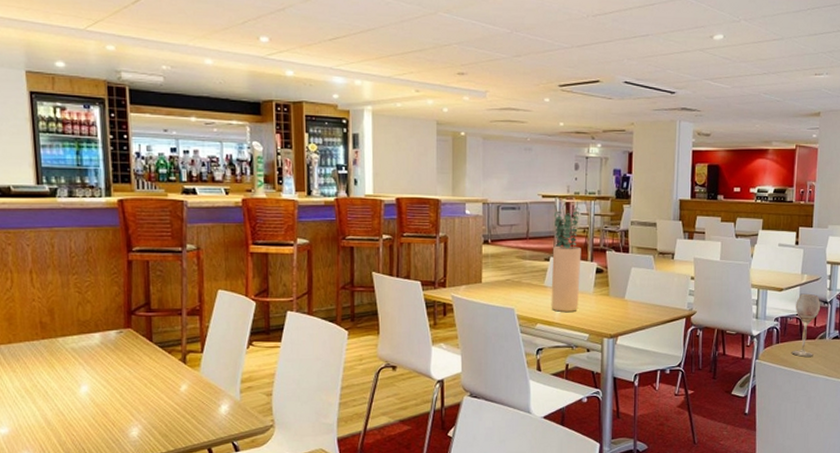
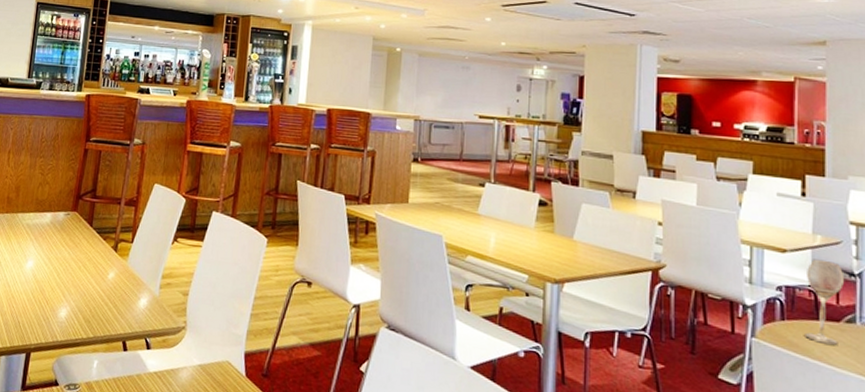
vase: present [551,202,581,313] -> none [484,125,522,247]

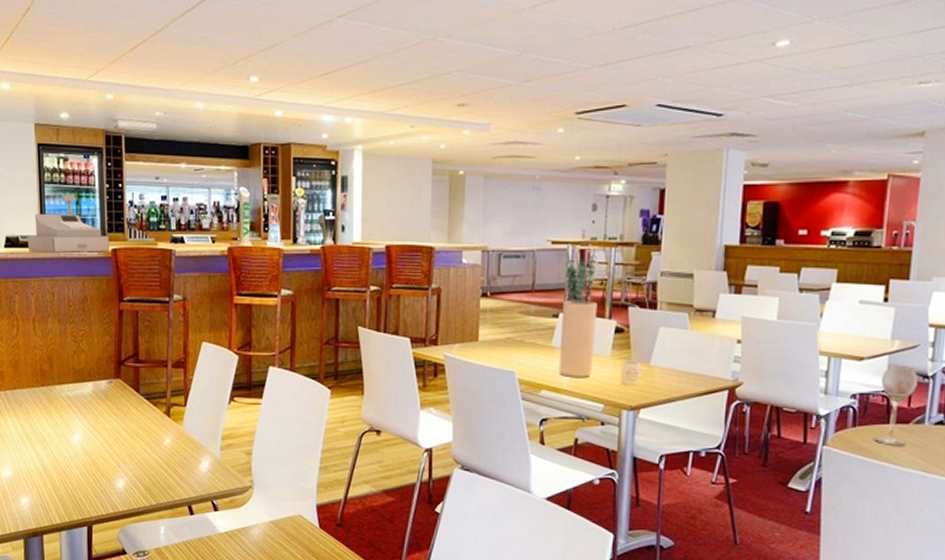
cash register: none [14,45,85,97] -> present [28,193,110,254]
vase: none [484,125,522,247] -> present [559,249,598,379]
mug: none [544,233,572,260] -> present [620,361,649,387]

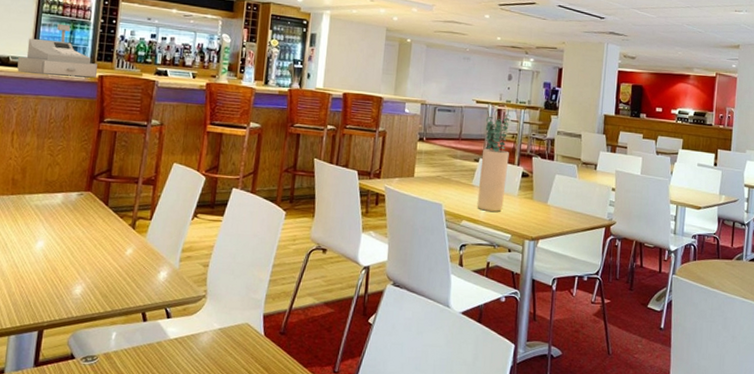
mug: present [620,361,649,387] -> none [524,200,546,221]
wineglass: present [874,364,919,446] -> none [709,213,738,277]

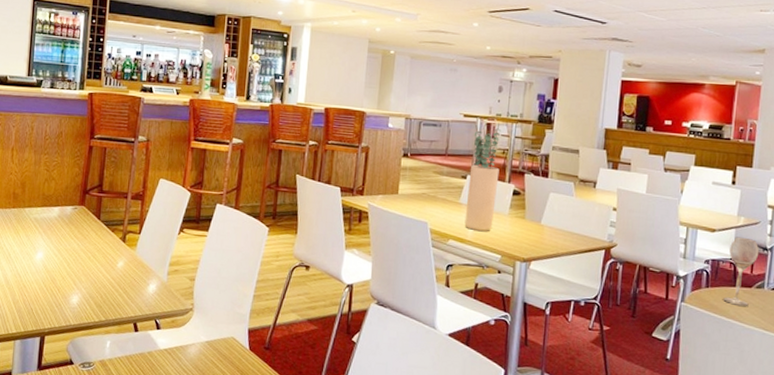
cash register: present [17,23,98,78] -> none [15,43,87,96]
wineglass: none [709,213,738,277] -> present [723,237,759,306]

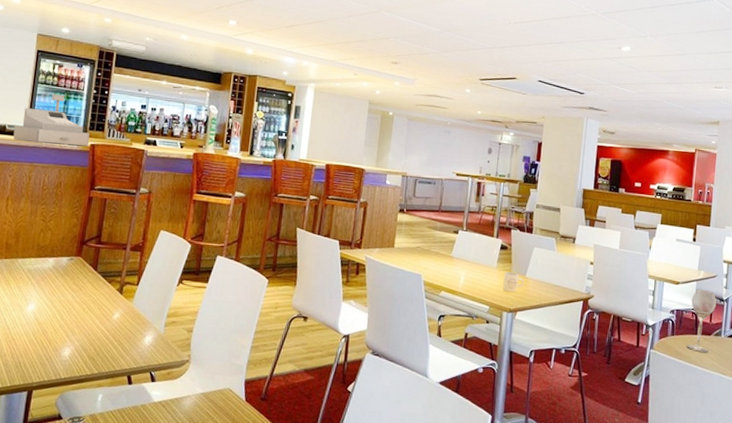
cash register: none [15,43,87,96] -> present [13,94,89,147]
vase: present [464,123,501,232] -> none [456,182,490,284]
mug: none [515,219,540,242] -> present [502,272,525,293]

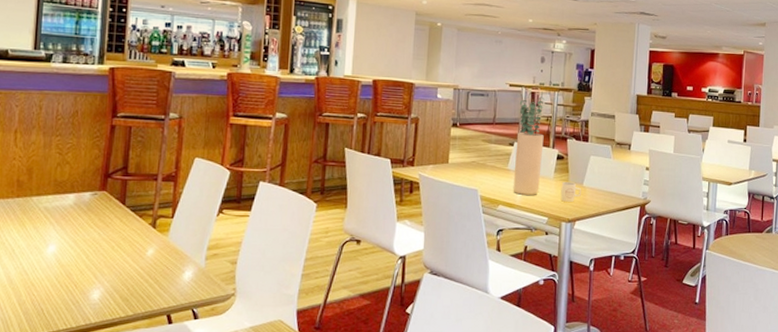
cash register: present [13,94,89,147] -> none [17,13,108,71]
vase: none [456,182,490,284] -> present [513,92,545,196]
wineglass: present [687,289,717,352] -> none [740,188,767,249]

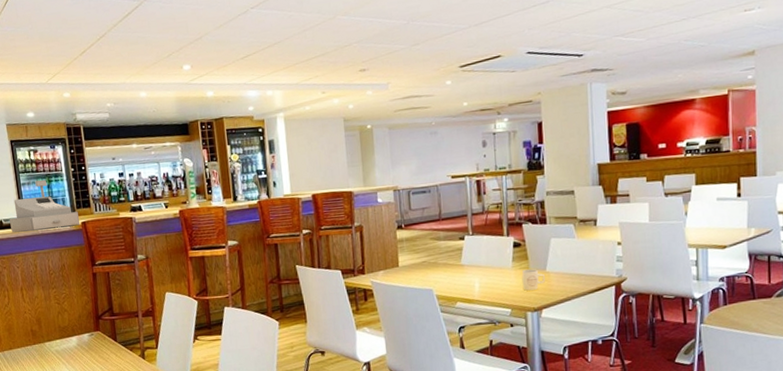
cash register: none [17,13,108,71] -> present [9,180,81,233]
vase: present [513,92,545,196] -> none [464,178,498,289]

